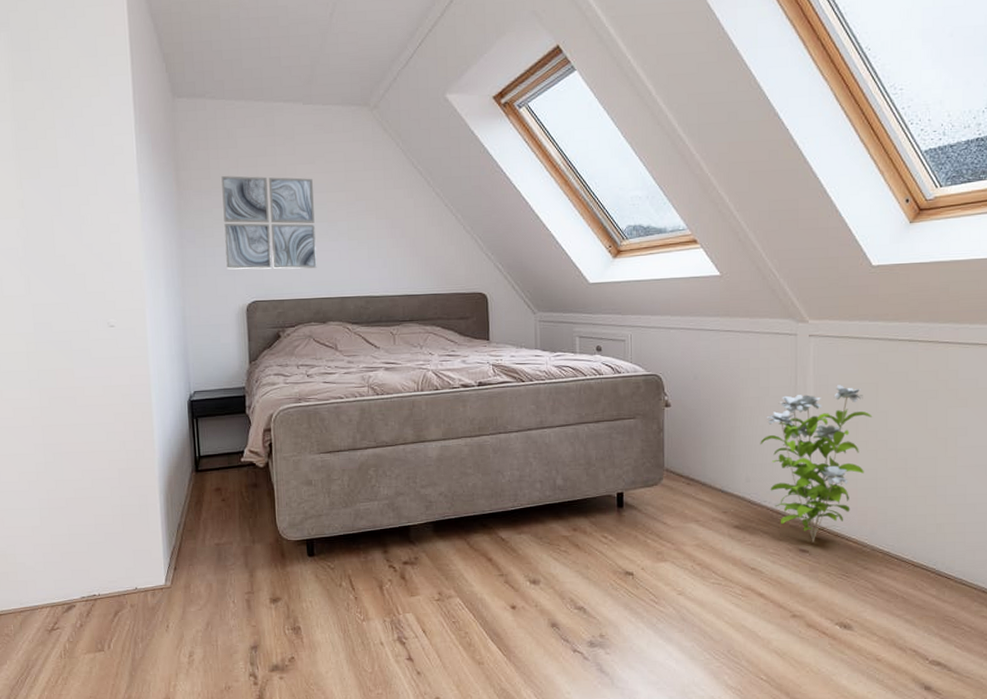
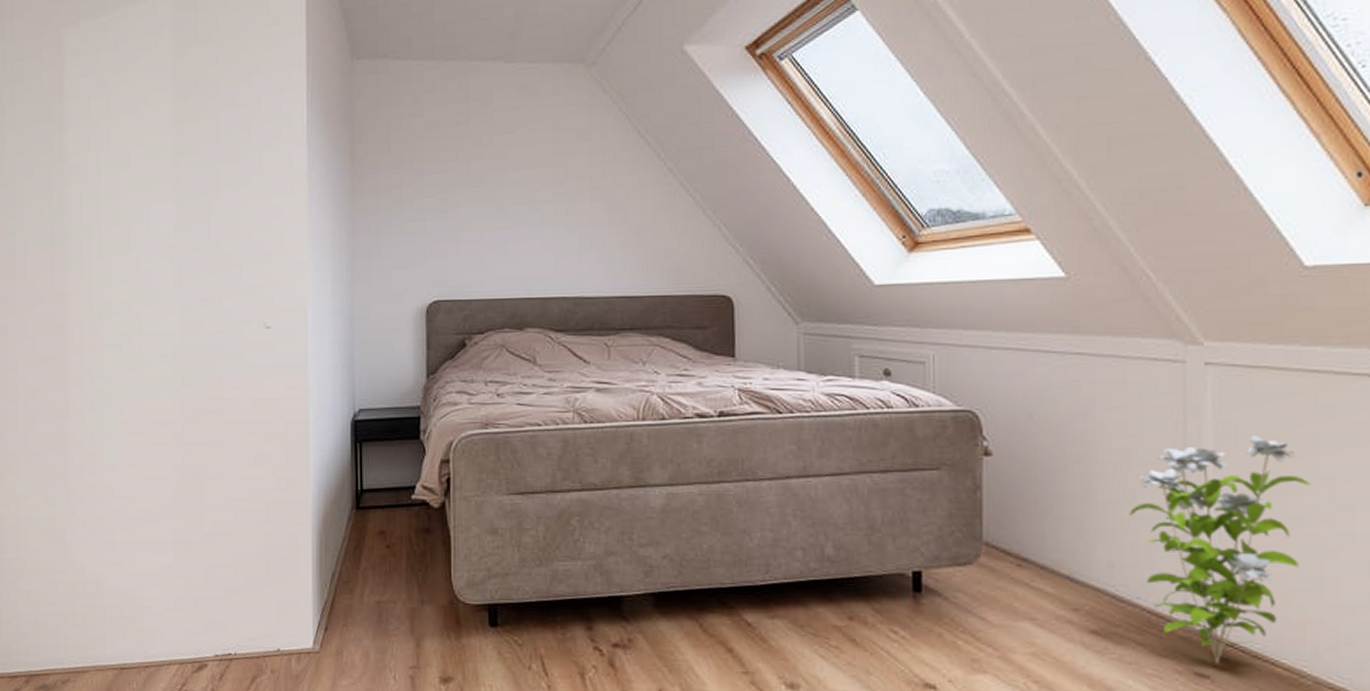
wall art: present [221,176,317,270] -> none [403,149,514,262]

